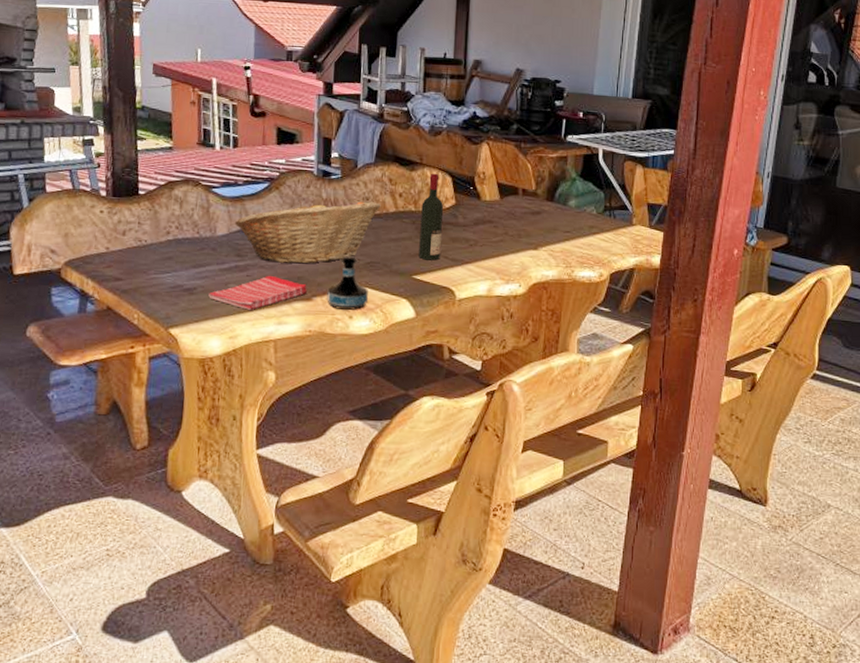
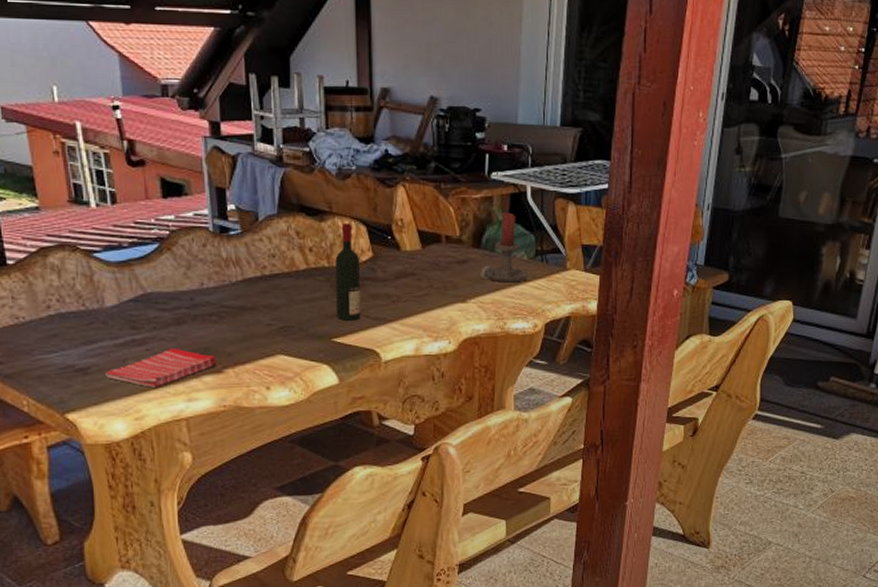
fruit basket: present [234,199,381,264] -> none [124,258,290,333]
tequila bottle: present [327,255,368,310] -> none [239,320,285,380]
candle holder: none [552,171,597,234] -> present [481,212,529,283]

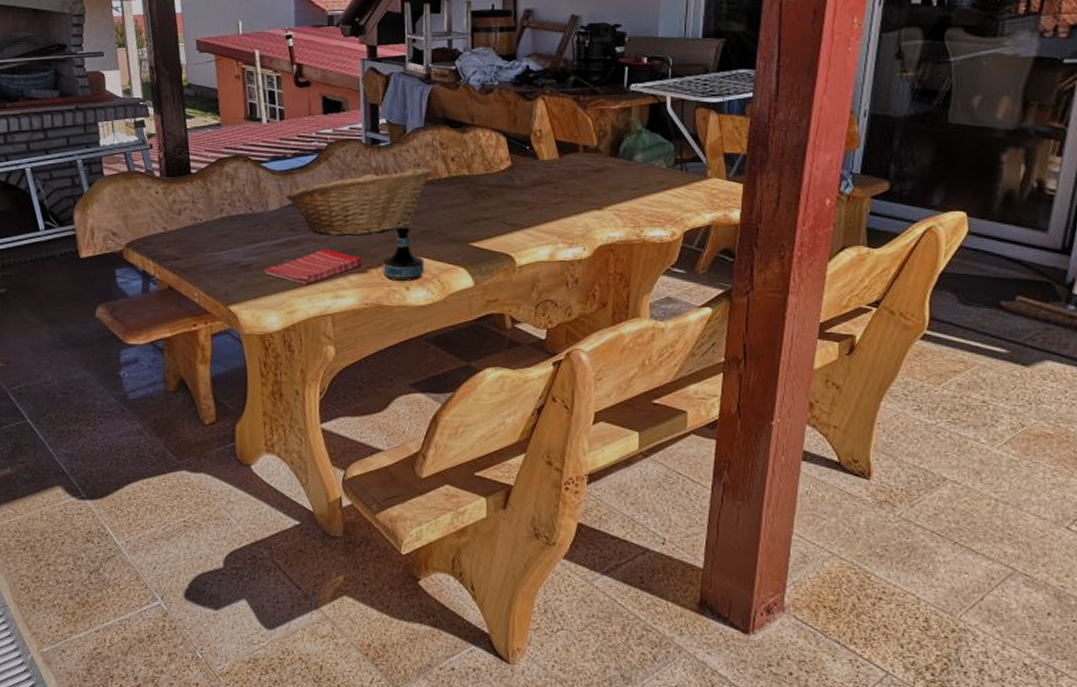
fruit basket: none [124,258,290,333] -> present [285,167,433,236]
tequila bottle: none [239,320,285,380] -> present [382,224,424,281]
wine bottle: present [335,223,361,321] -> none [475,134,499,226]
candle holder: present [481,212,529,283] -> none [617,122,668,191]

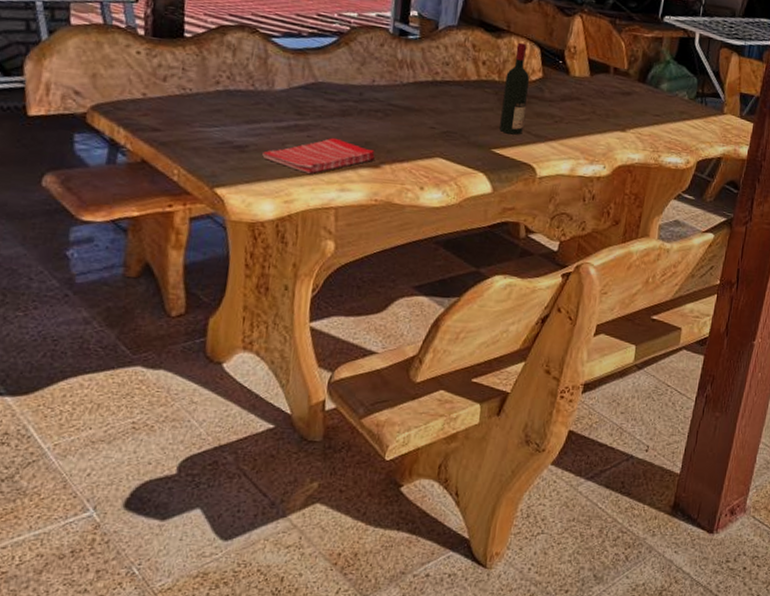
fruit basket: present [285,167,433,236] -> none [295,58,462,129]
tequila bottle: present [382,224,424,281] -> none [396,122,443,181]
wine bottle: none [475,134,499,226] -> present [499,42,530,135]

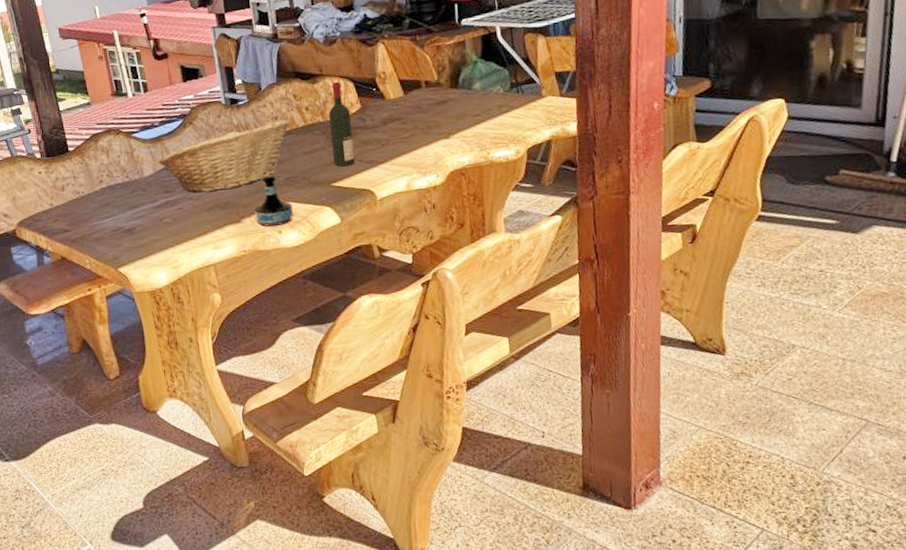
dish towel: present [262,137,375,174] -> none [147,205,235,240]
fruit basket: none [295,58,462,129] -> present [158,119,290,193]
tequila bottle: none [396,122,443,181] -> present [254,174,293,227]

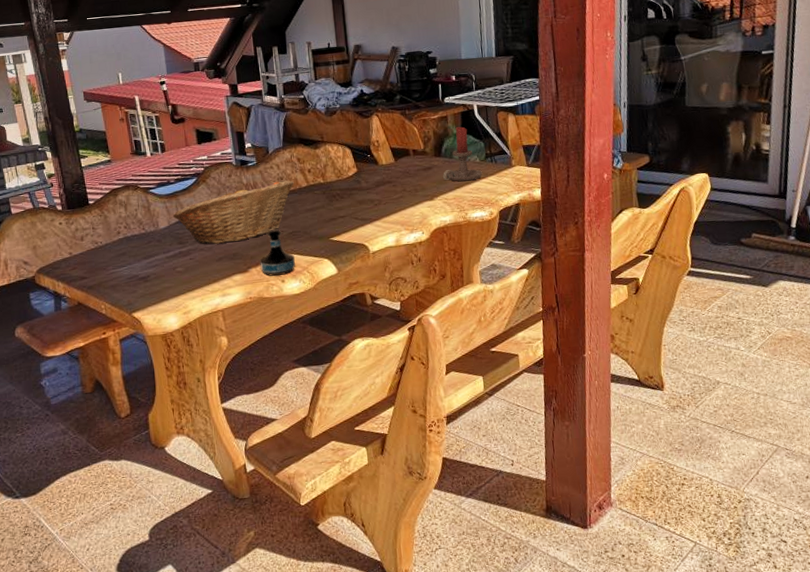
wine bottle: present [328,81,355,167] -> none [328,148,351,223]
candle holder: none [460,52,507,116] -> present [443,126,482,181]

